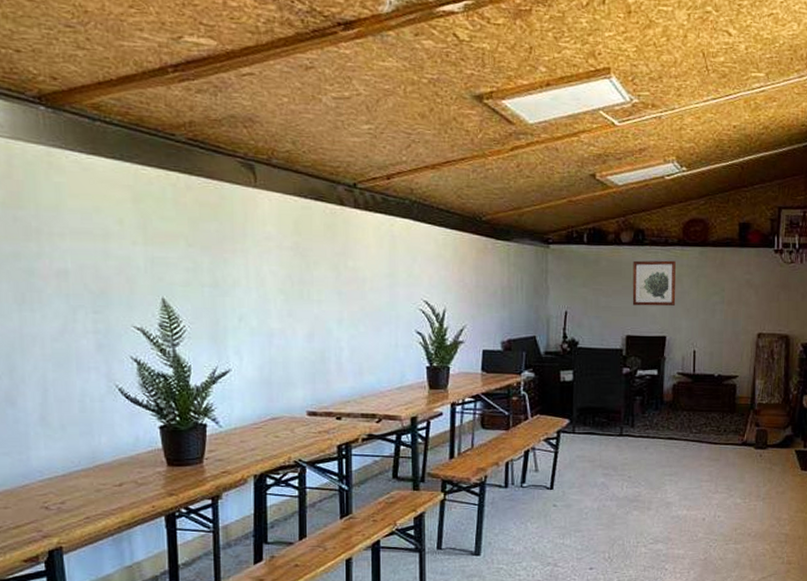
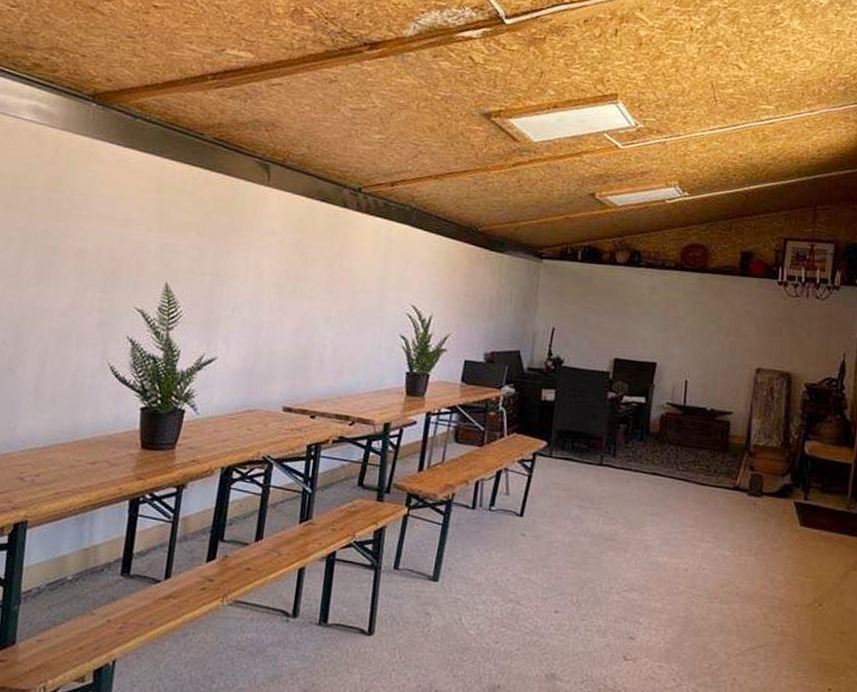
wall art: present [632,260,676,306] -> none [623,281,672,331]

